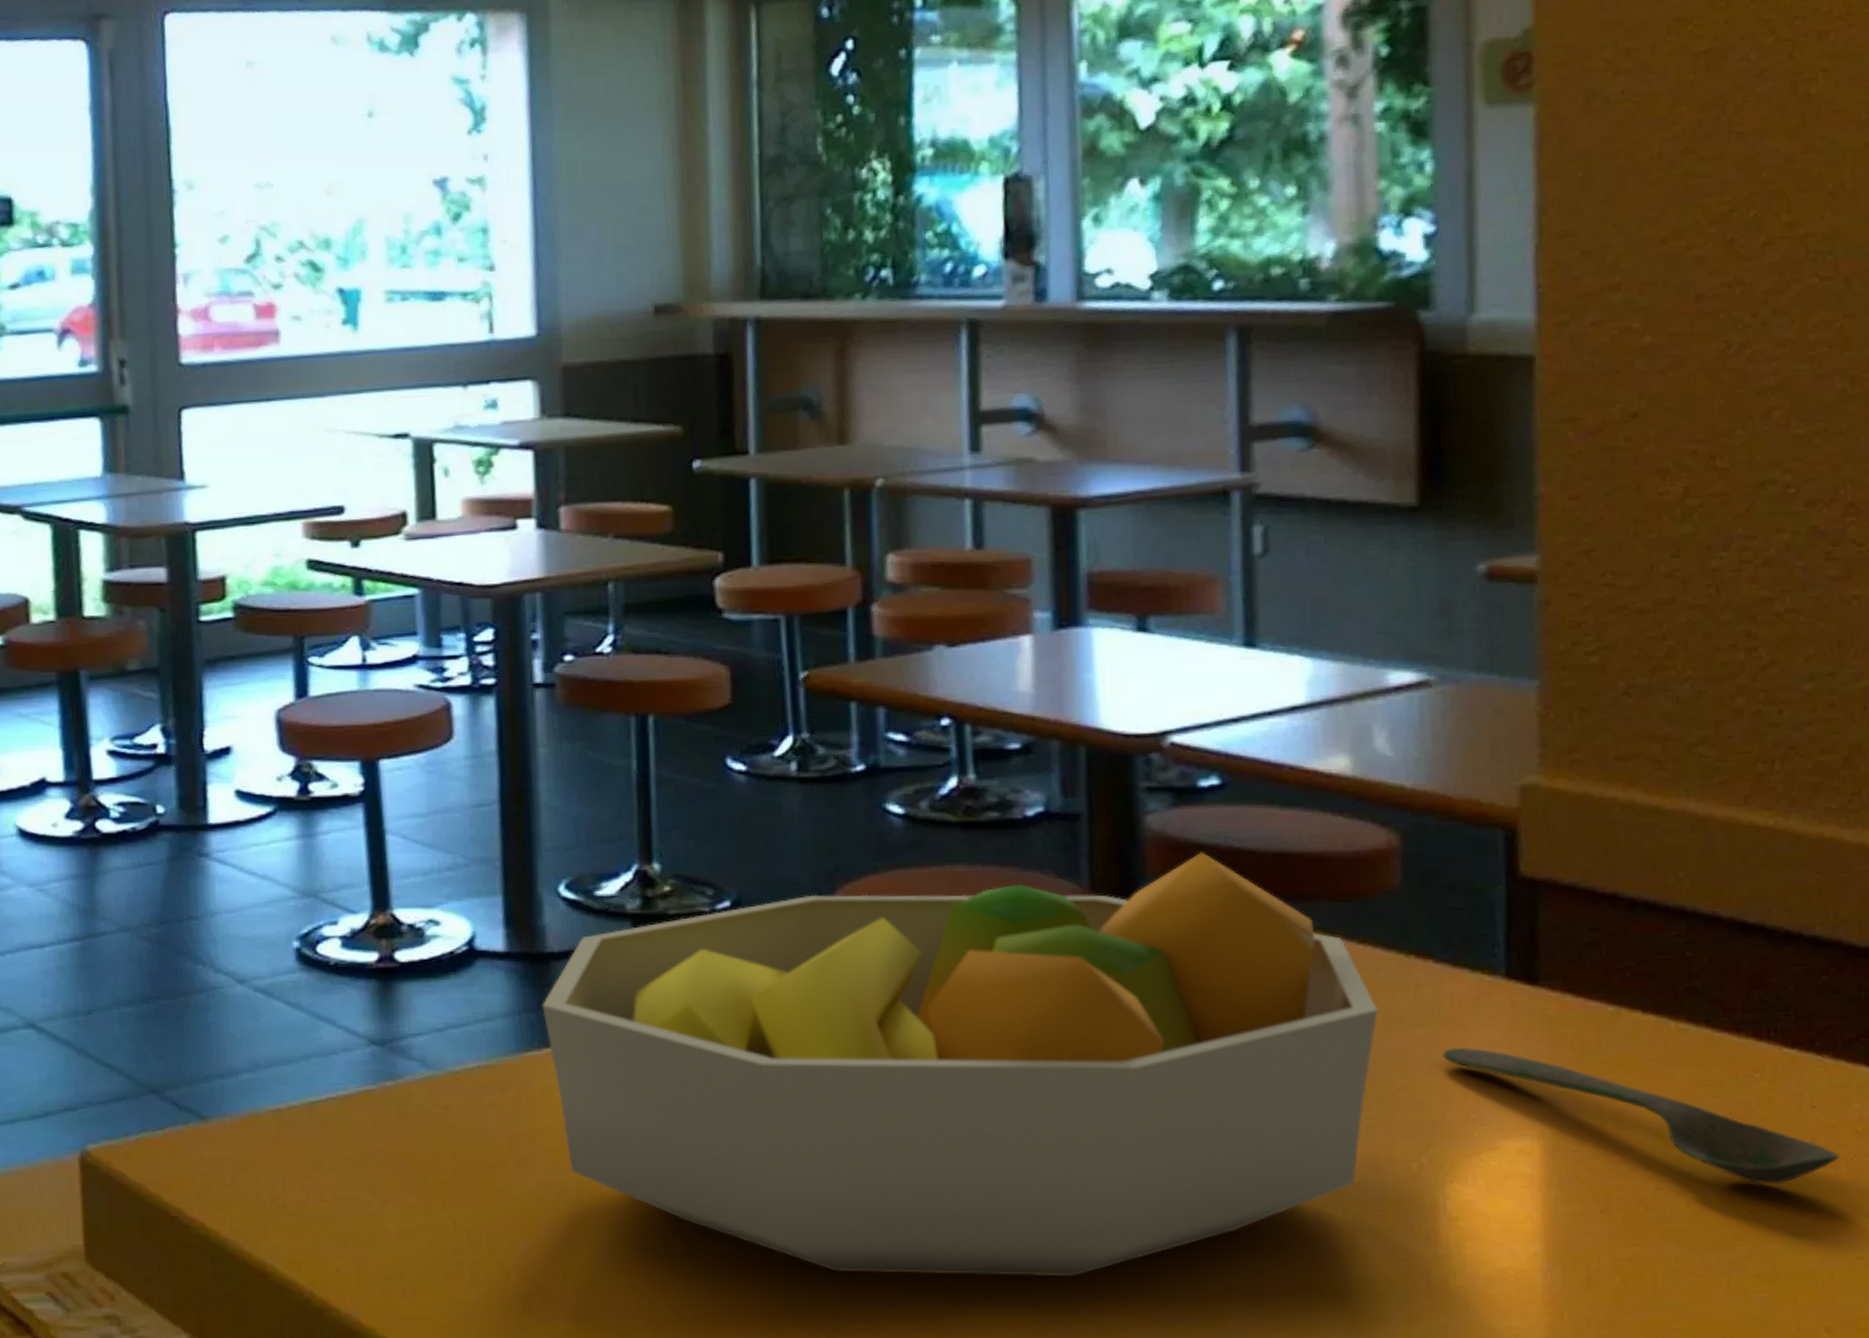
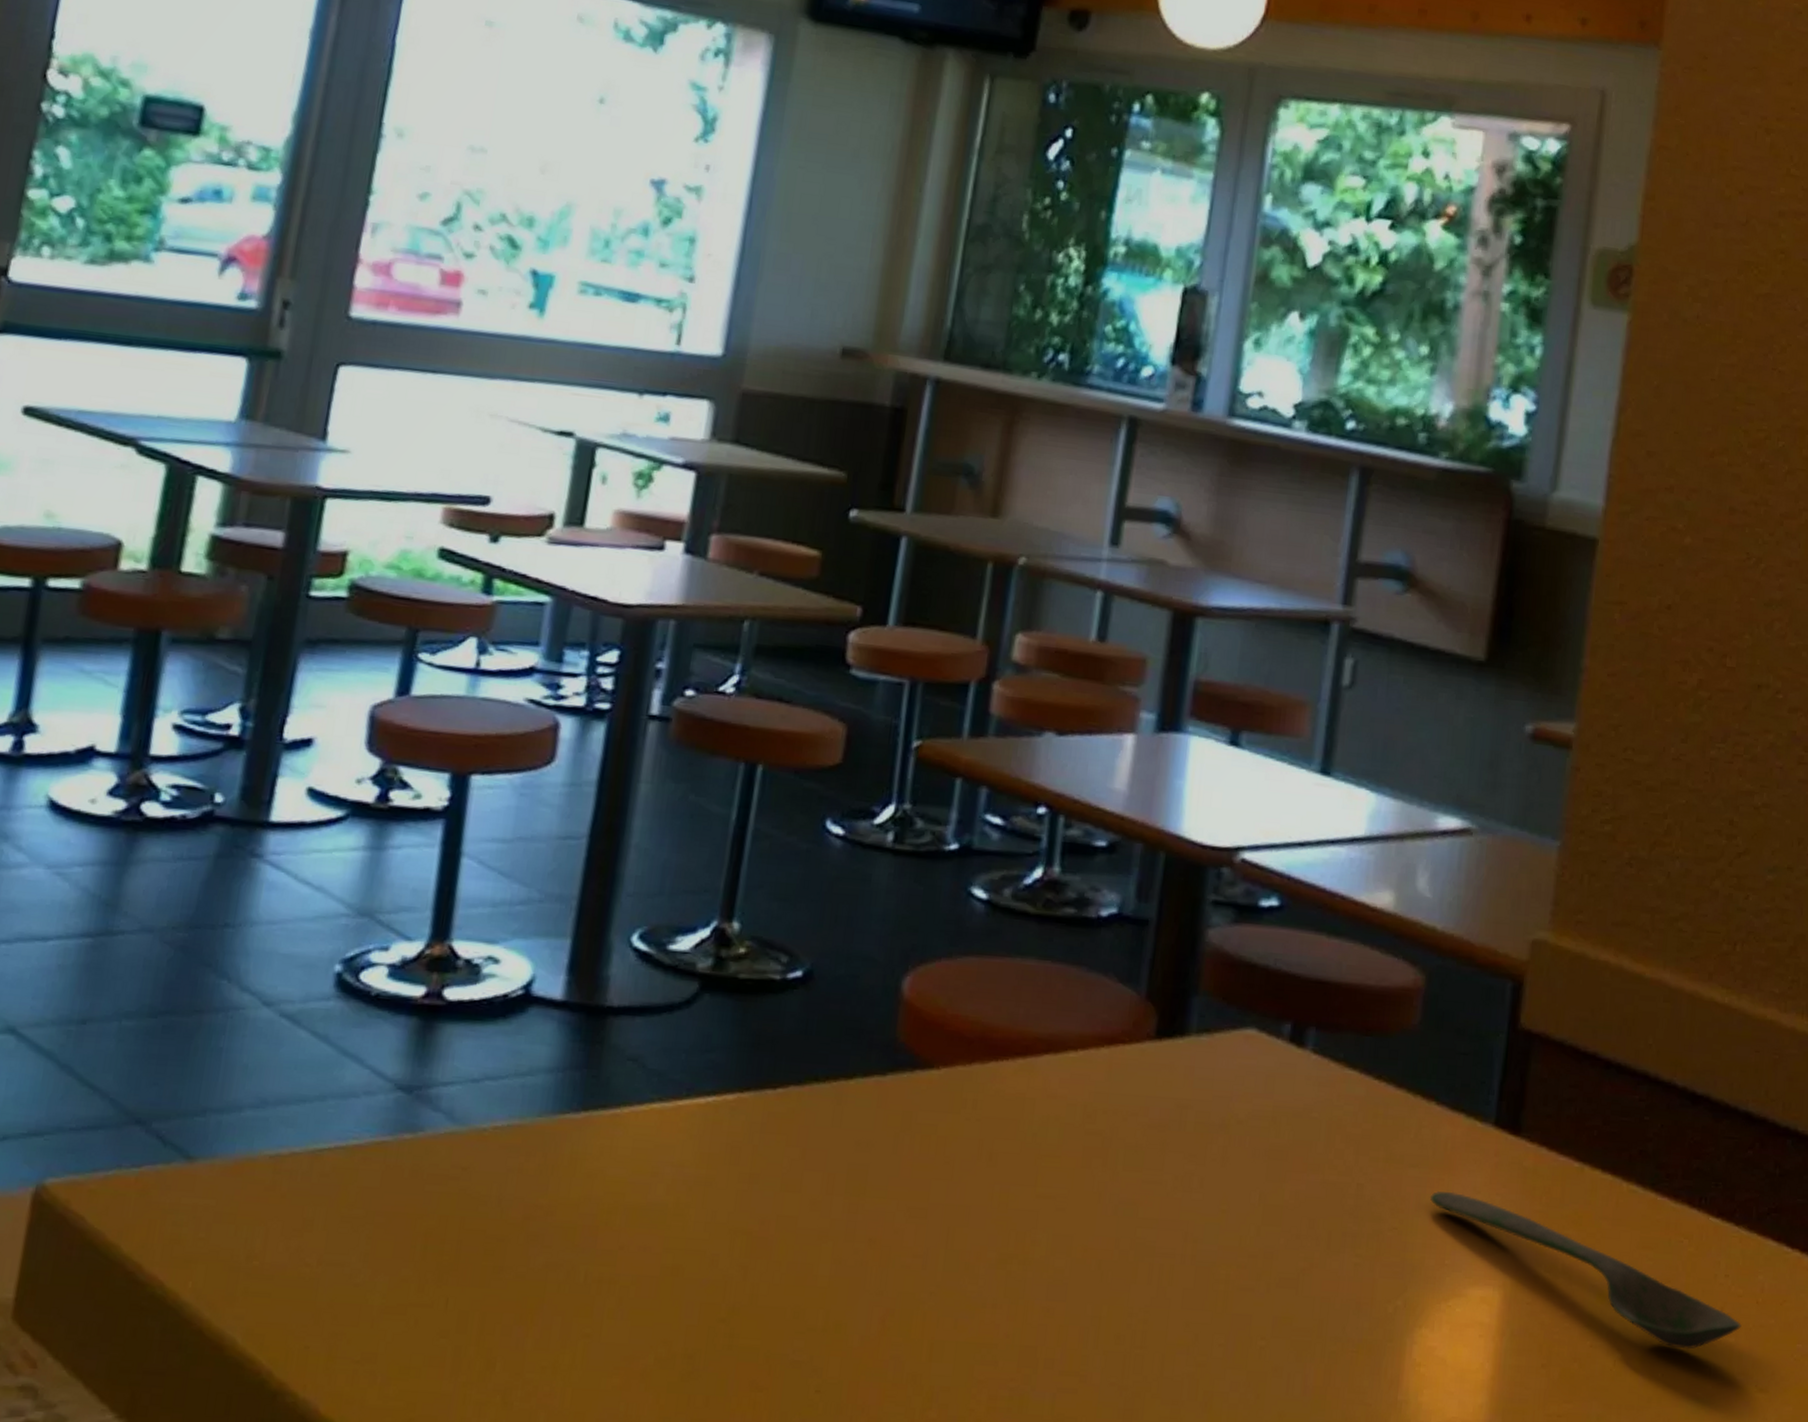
fruit bowl: present [542,852,1379,1276] -> none [584,971,1383,1402]

